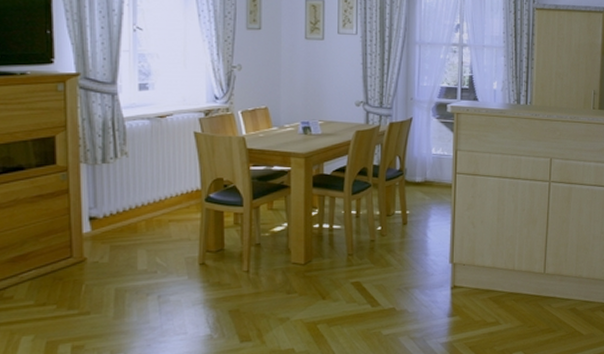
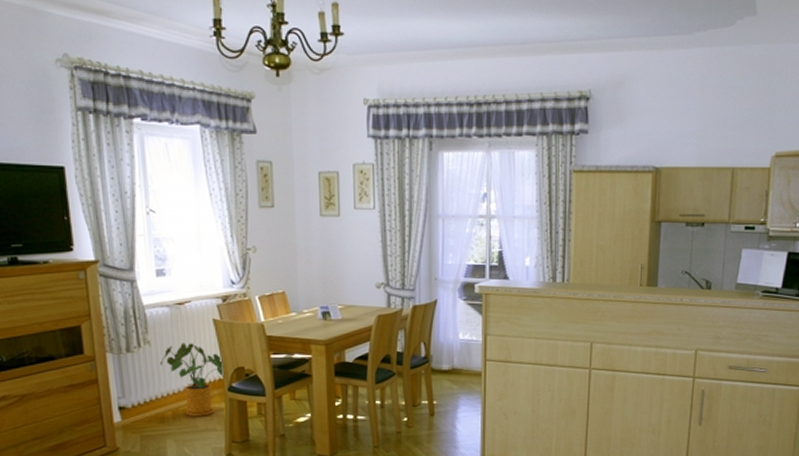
house plant: none [137,154,203,227] -> present [160,343,225,417]

